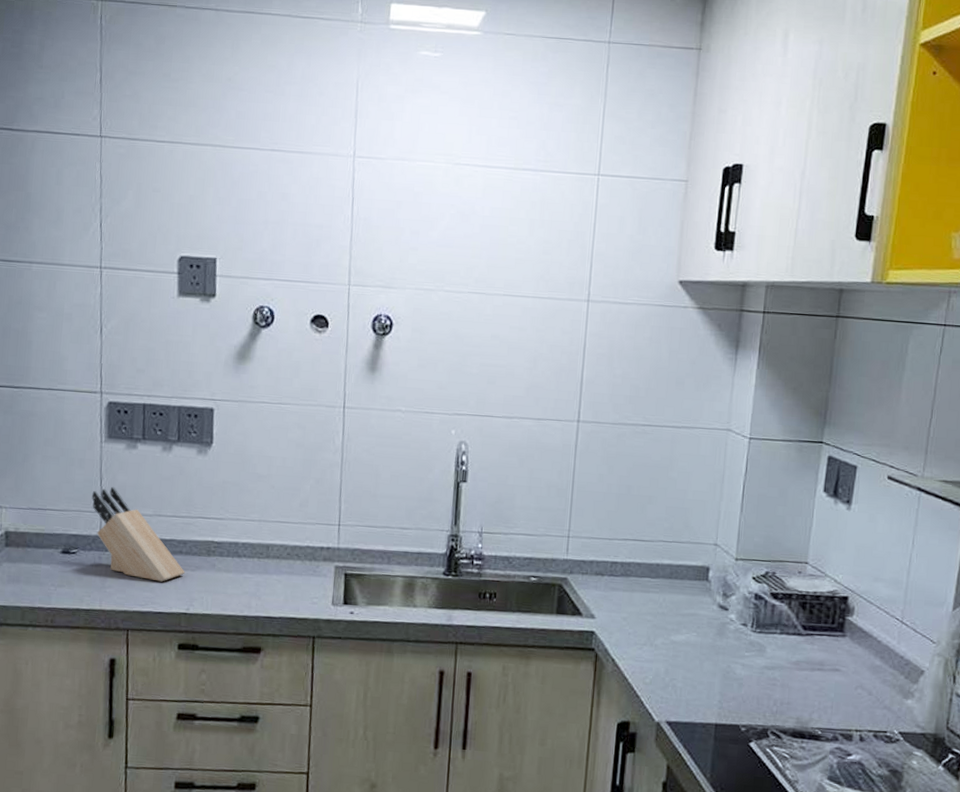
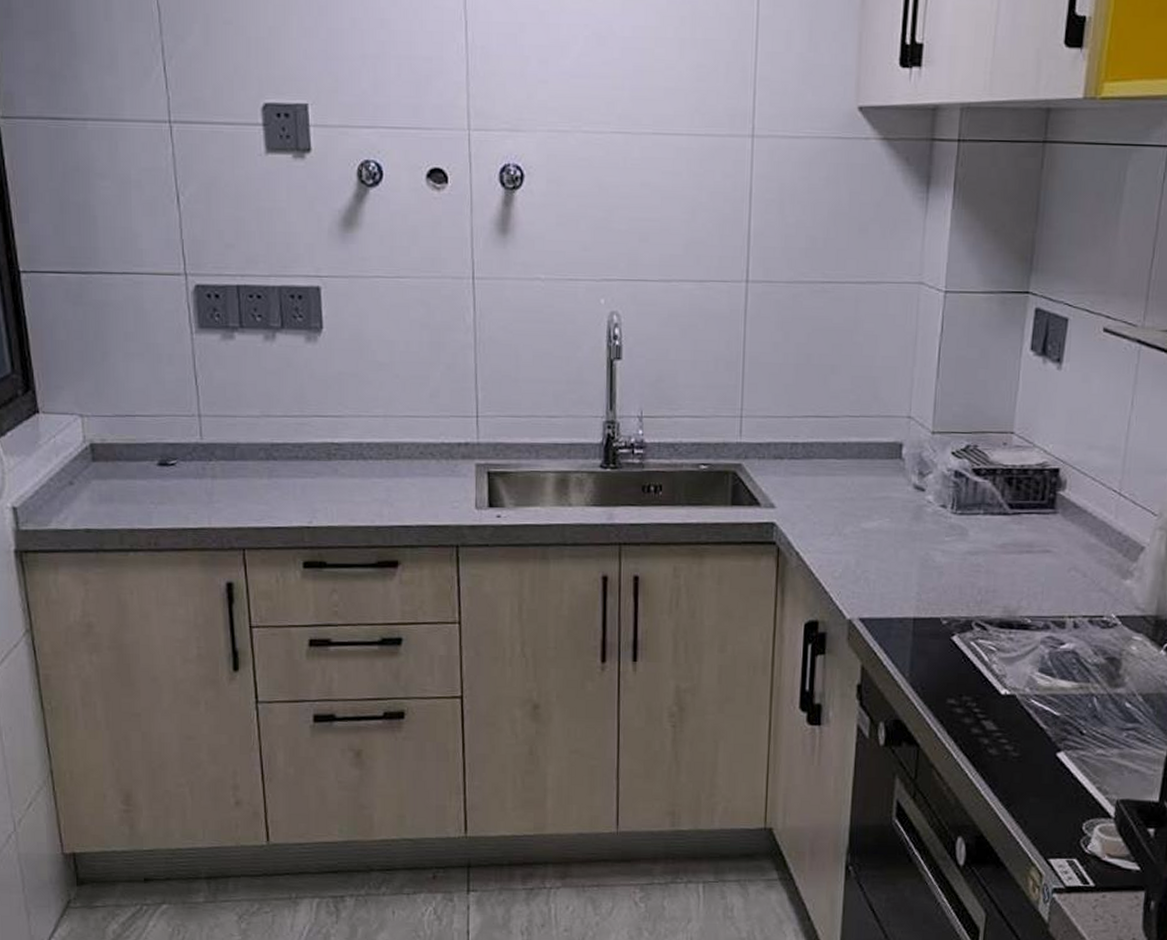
knife block: present [92,486,185,582] -> none [187,385,304,493]

